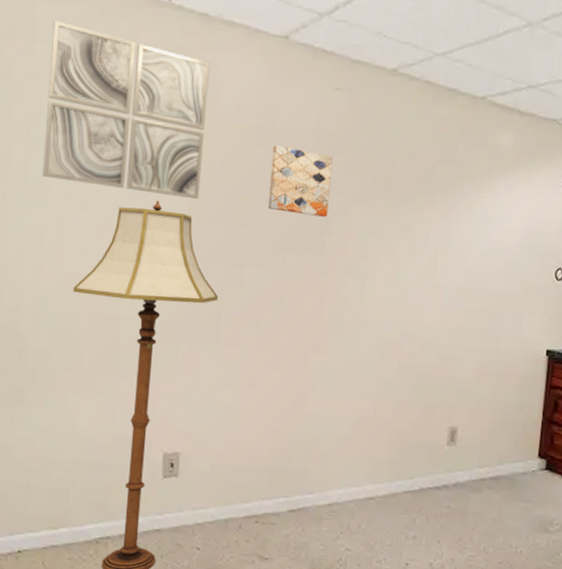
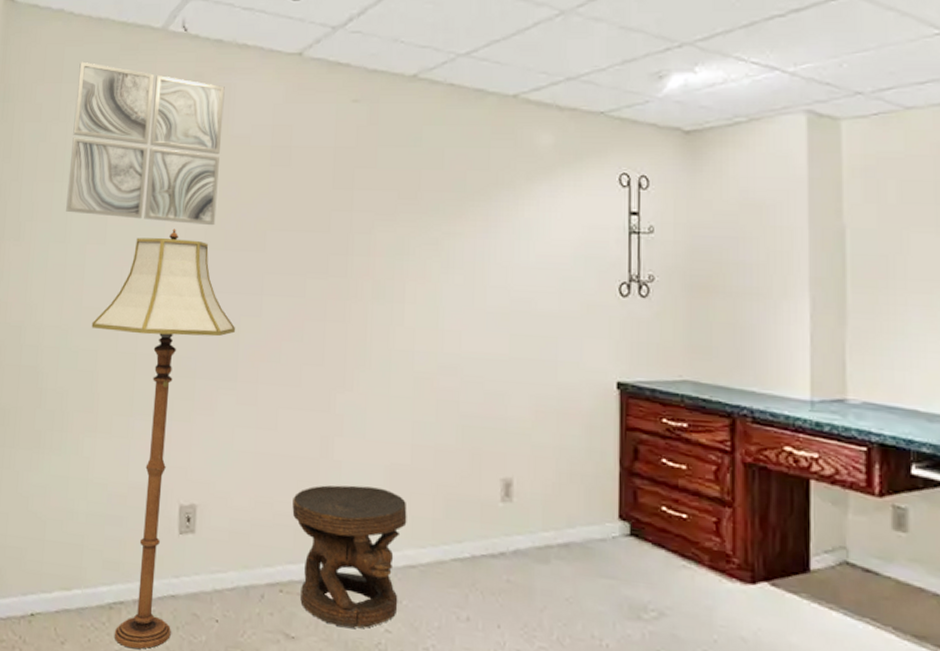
wall art: present [267,144,333,217] -> none [285,163,352,237]
side table: none [268,434,369,549] -> present [292,485,407,628]

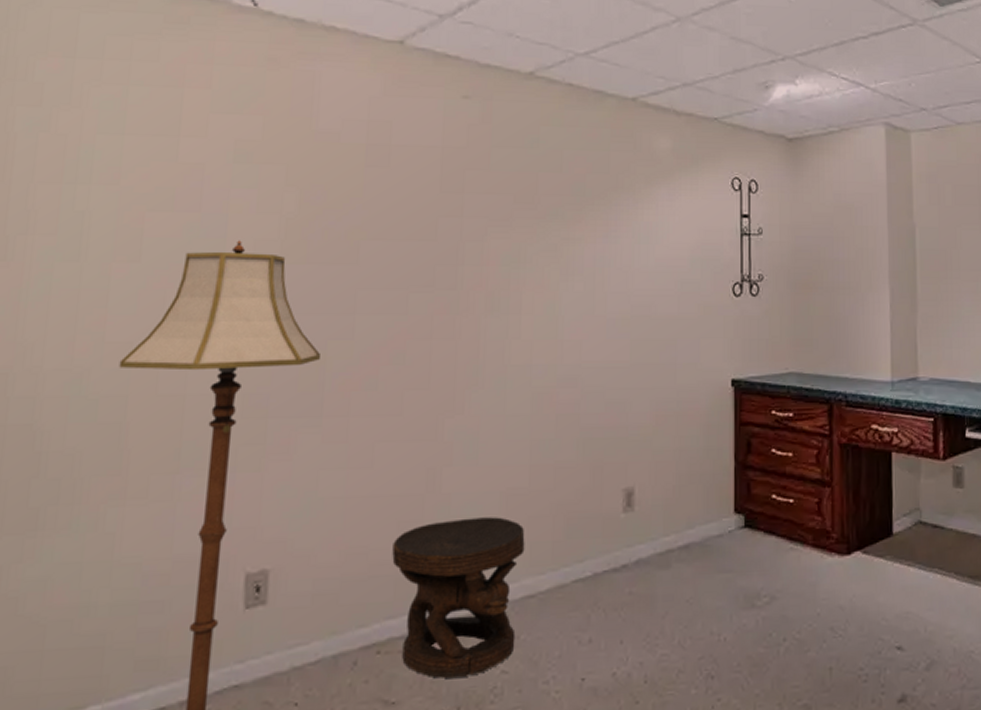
wall art: present [66,61,225,226] -> none [80,32,307,236]

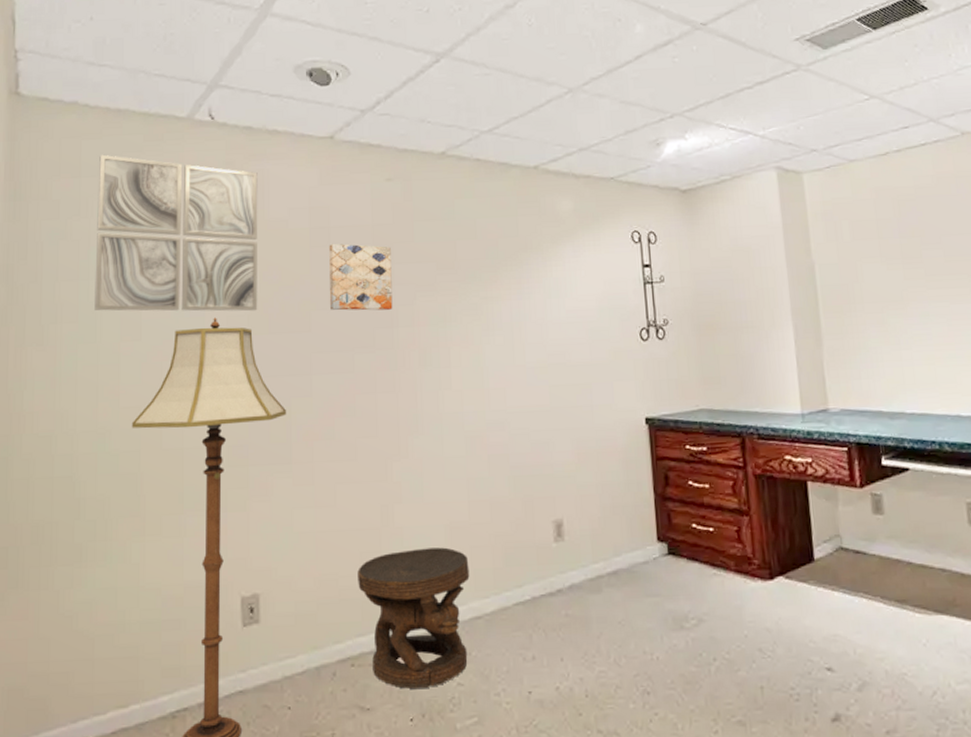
wall art: none [80,32,307,236] -> present [94,154,258,312]
wall art: none [383,164,462,245] -> present [329,243,393,311]

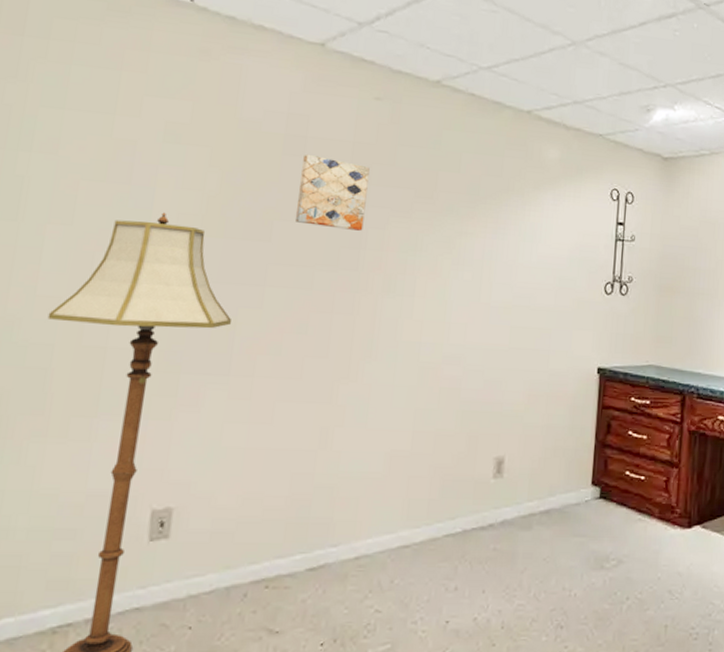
wall art: present [94,154,258,312] -> none [20,15,235,212]
side table: present [357,547,470,689] -> none [284,474,405,613]

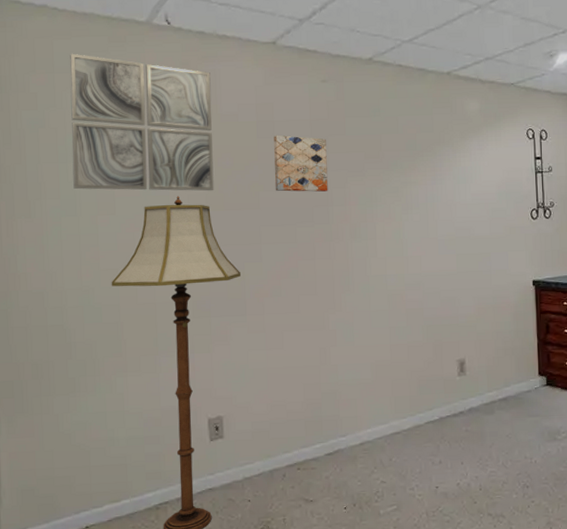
wall art: none [20,15,235,212] -> present [70,53,214,191]

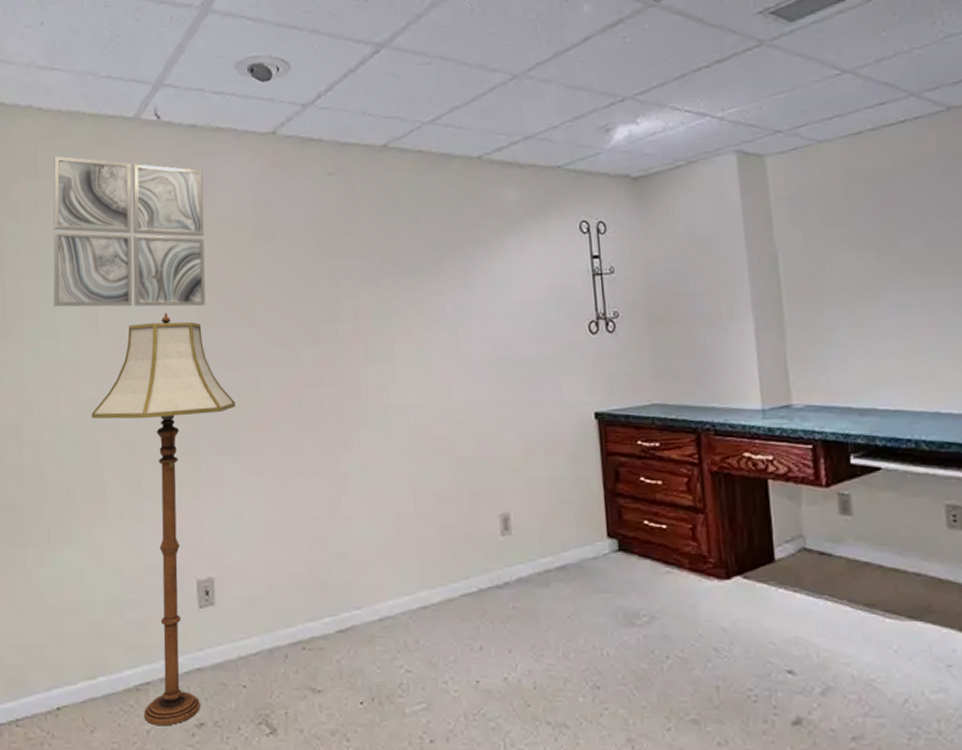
wall art: present [274,135,328,192] -> none [273,238,337,305]

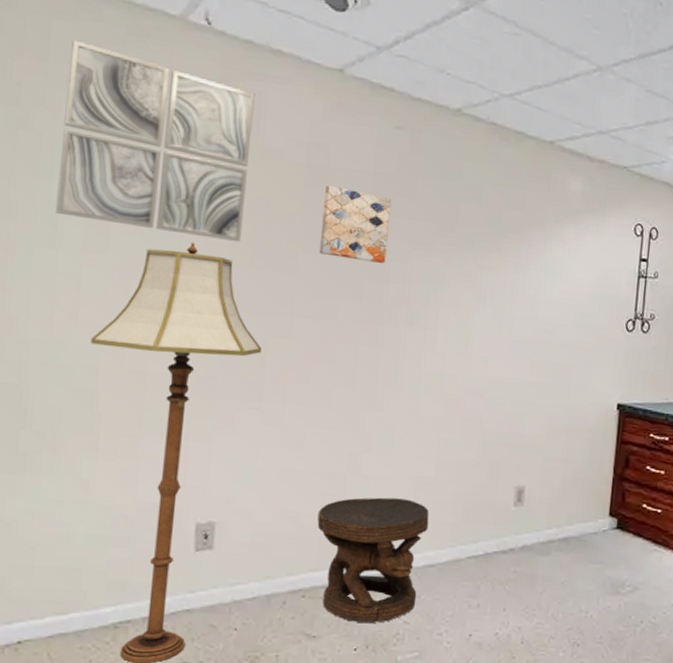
wall art: none [273,238,337,305] -> present [318,184,391,263]
side table: none [307,538,417,673] -> present [317,497,430,623]

